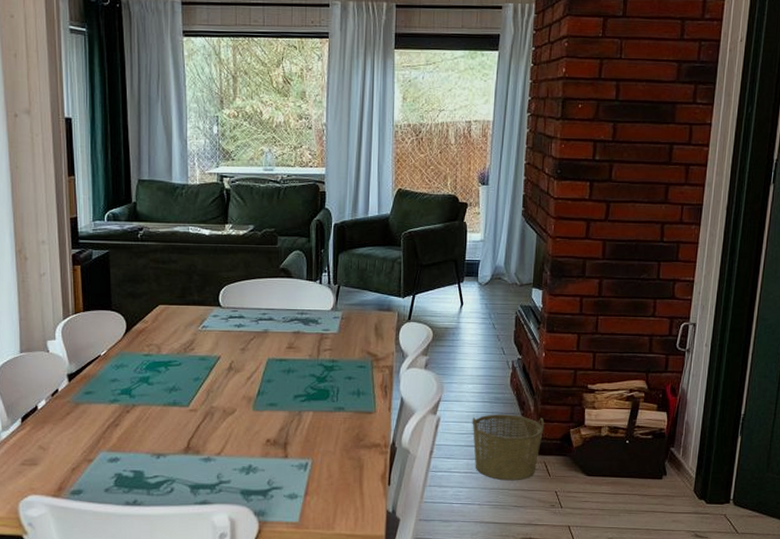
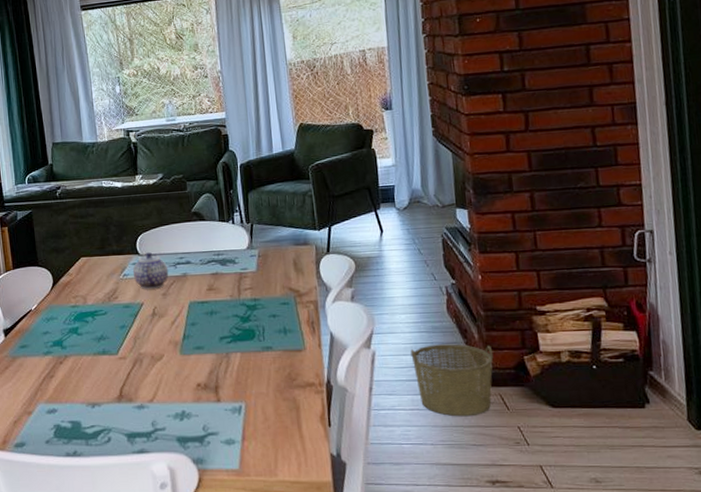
teapot: none [212,304,250,343] -> present [132,251,169,289]

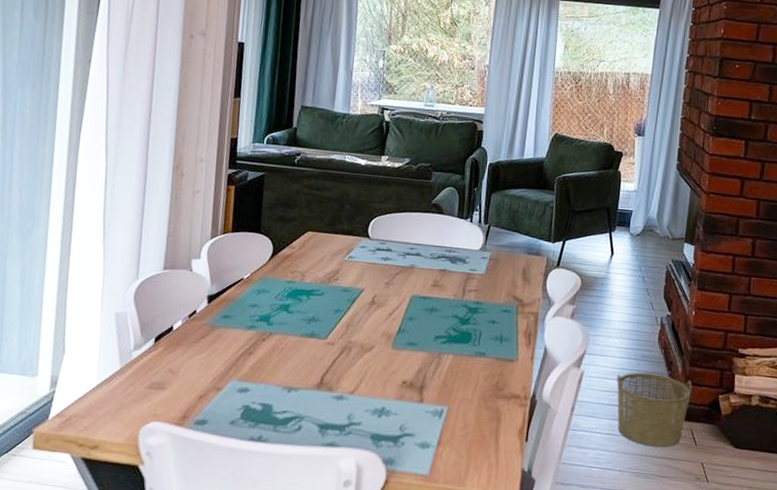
teapot: present [132,251,169,289] -> none [358,236,397,276]

